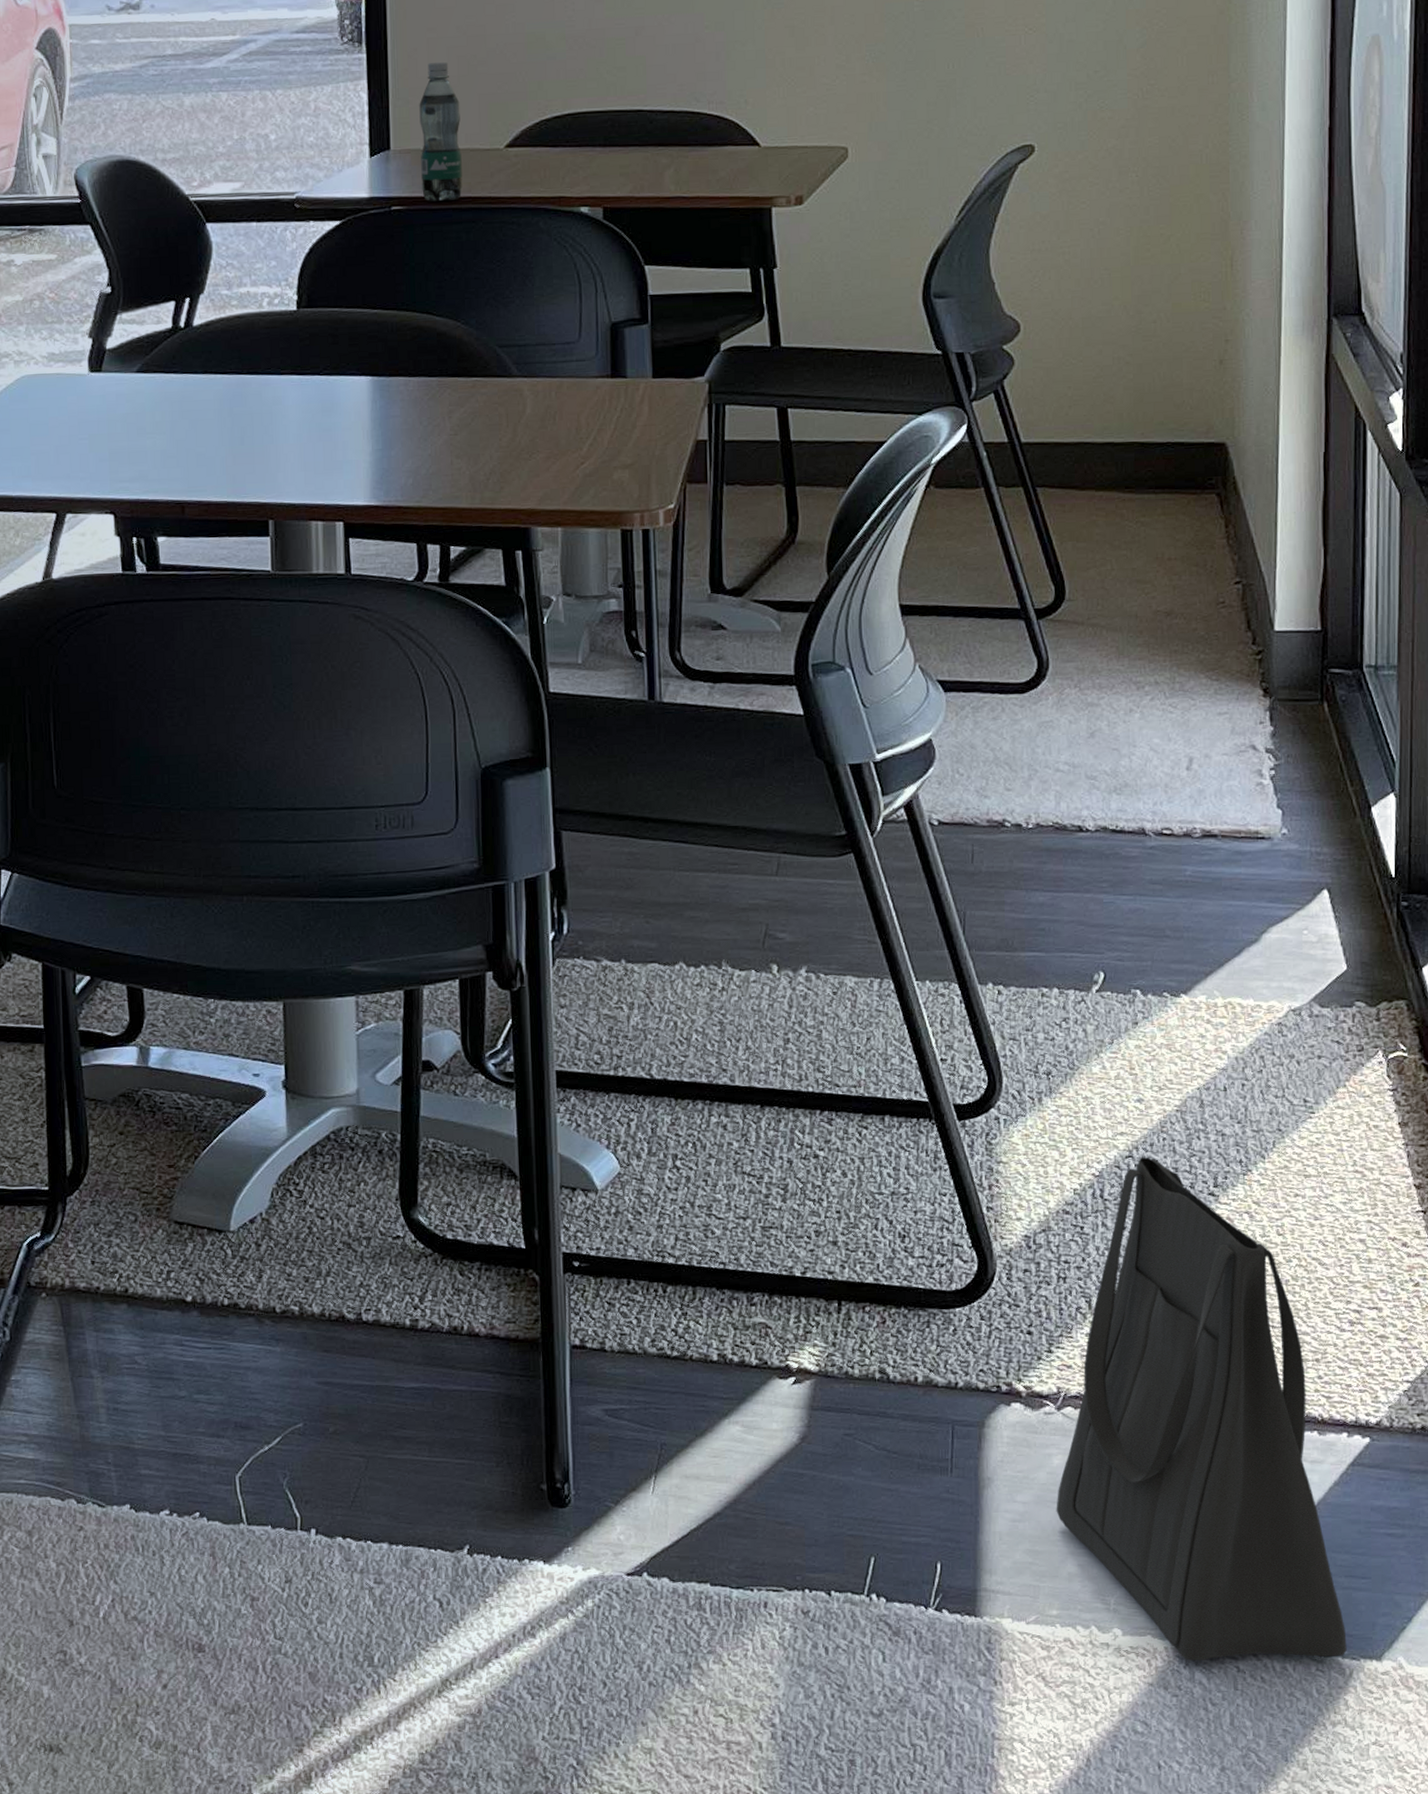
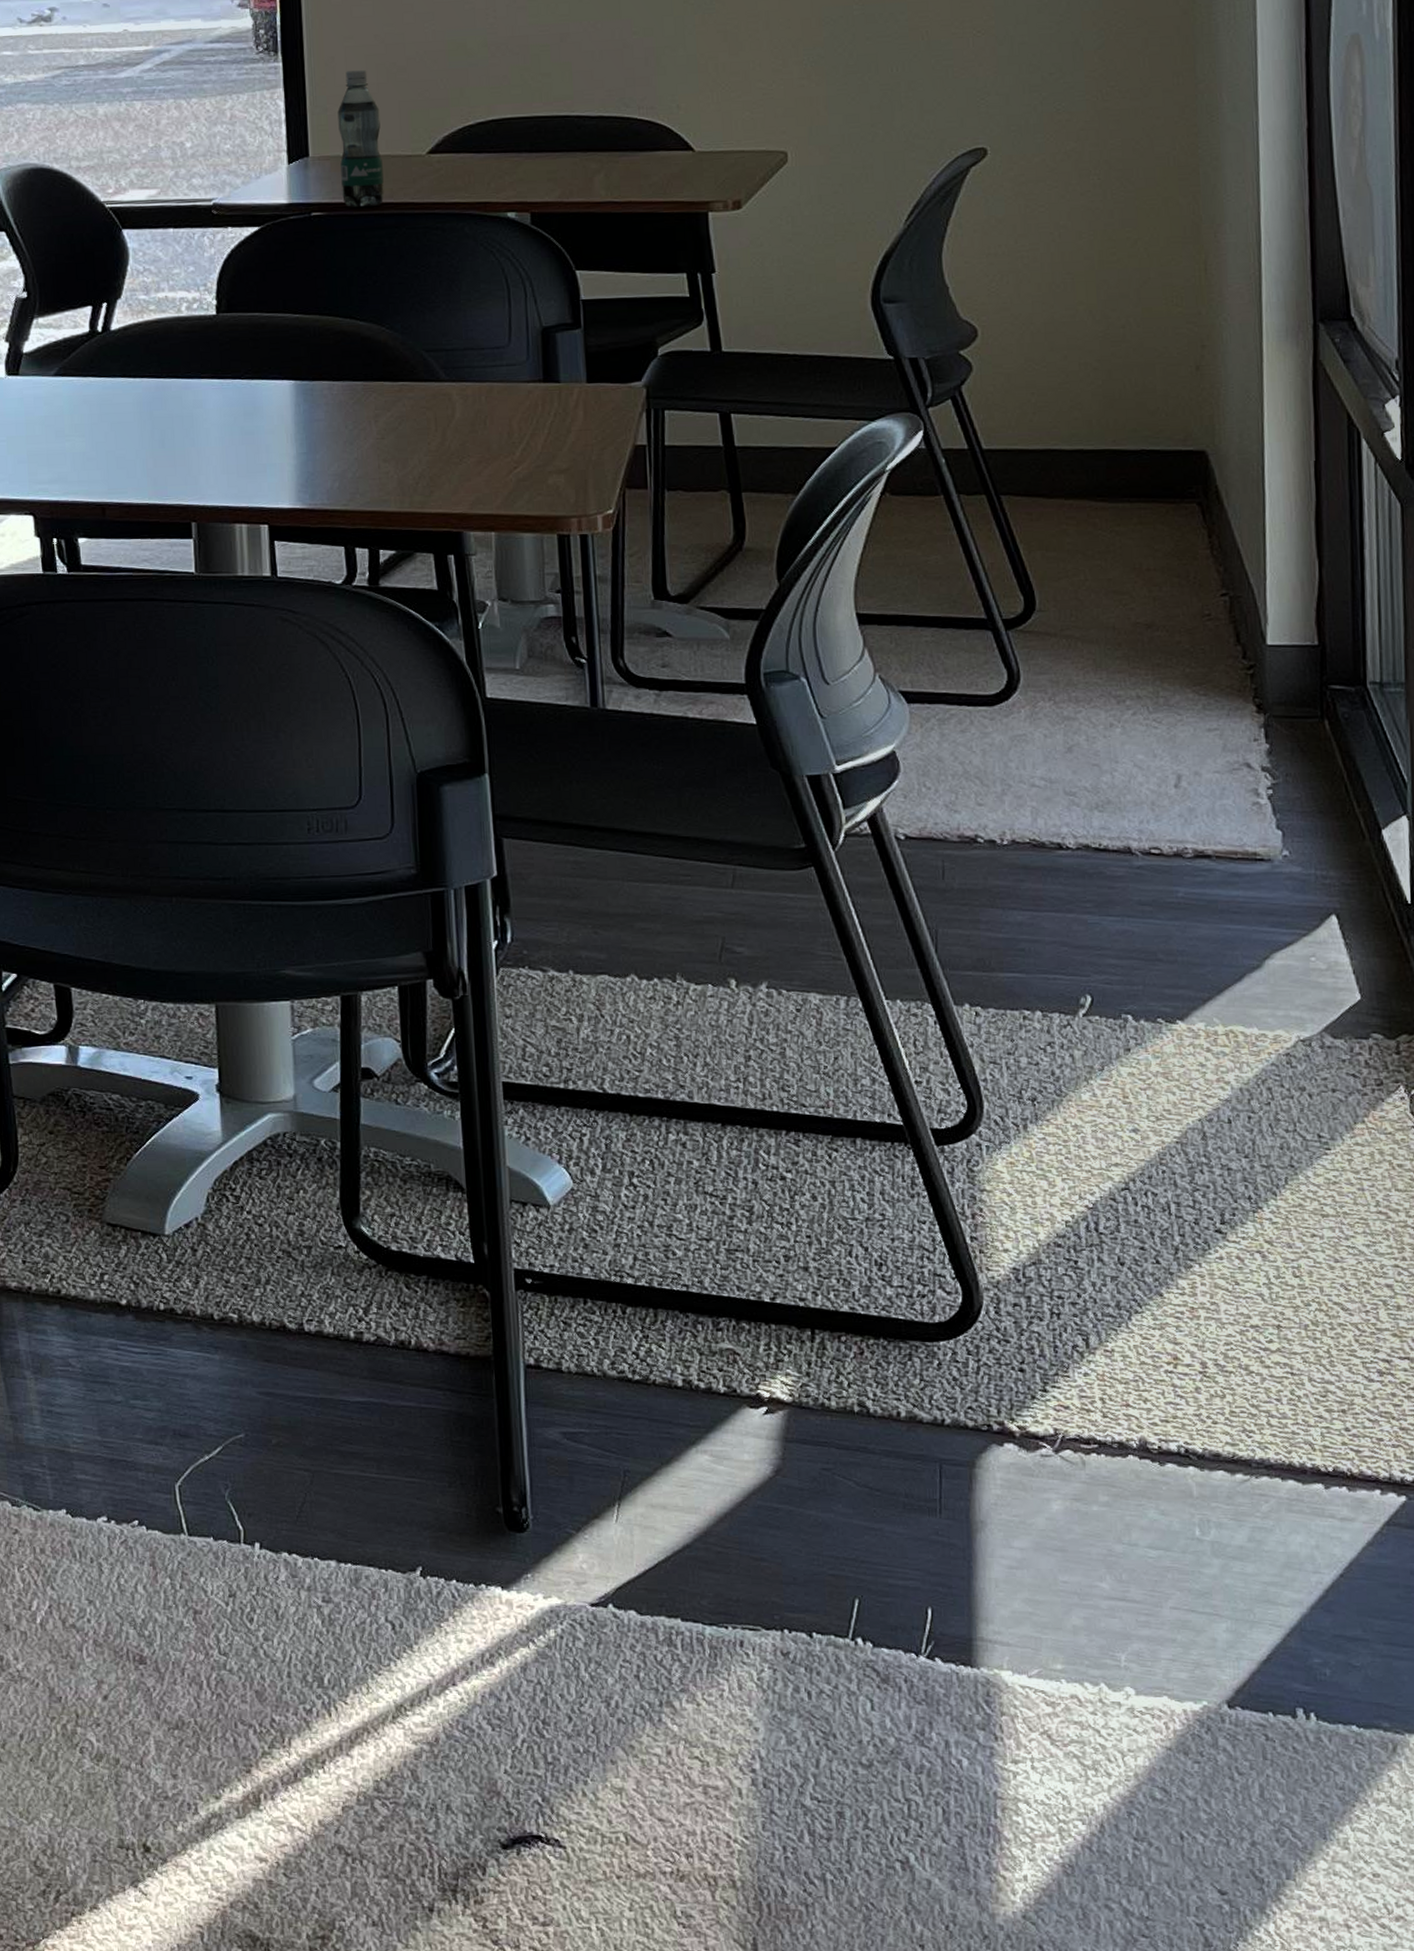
shopping bag: present [1056,1157,1347,1661] -> none [1057,1190,1389,1729]

